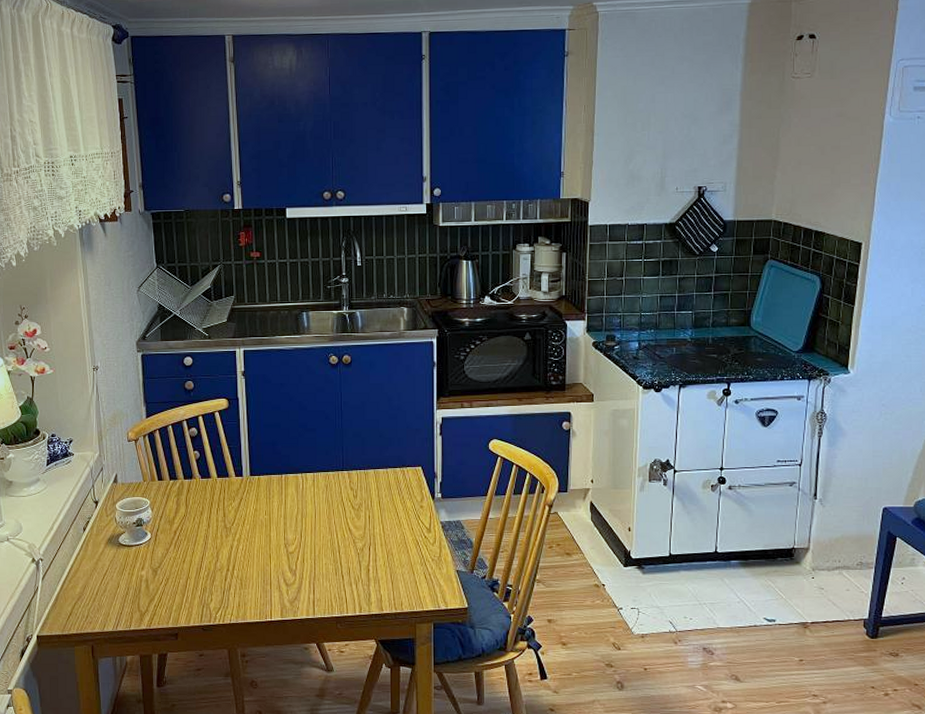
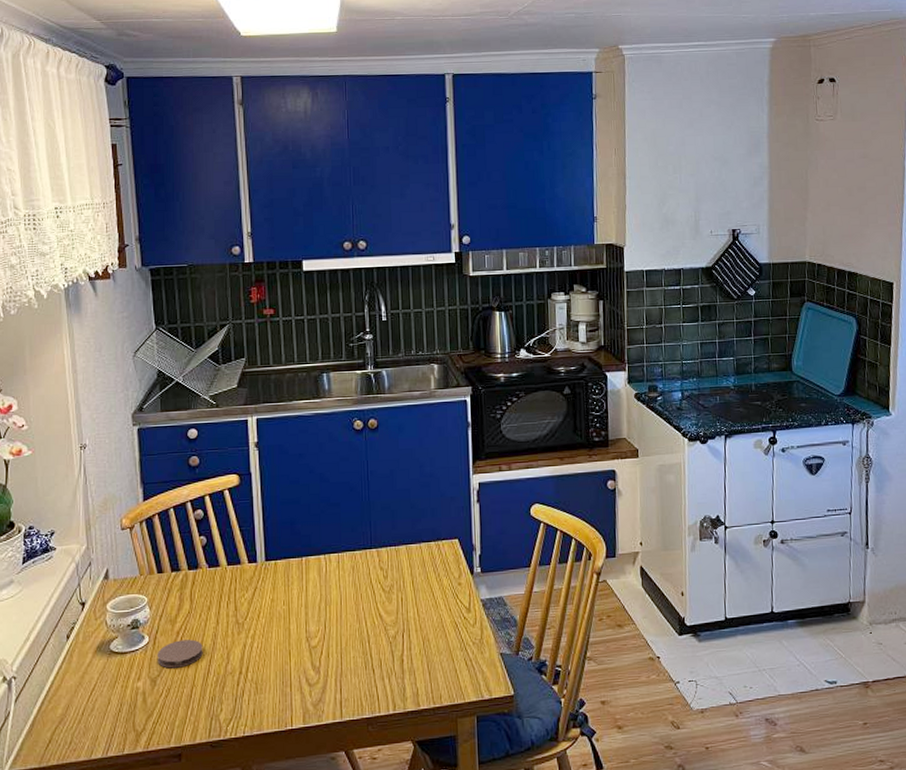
coaster: none [157,538,196,562] -> present [156,639,203,668]

